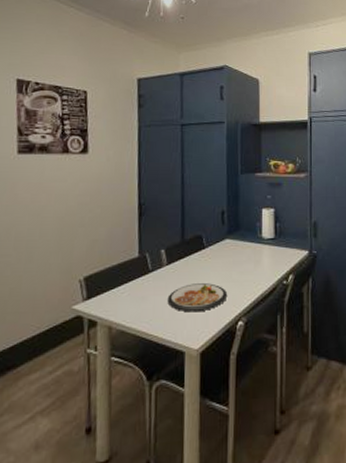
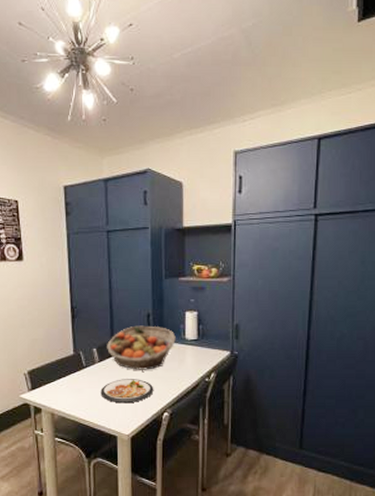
fruit basket: none [176,223,252,273] -> present [107,325,176,370]

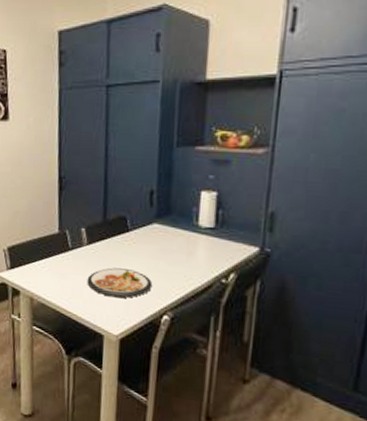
fruit basket: present [107,325,176,370] -> none [98,204,186,261]

